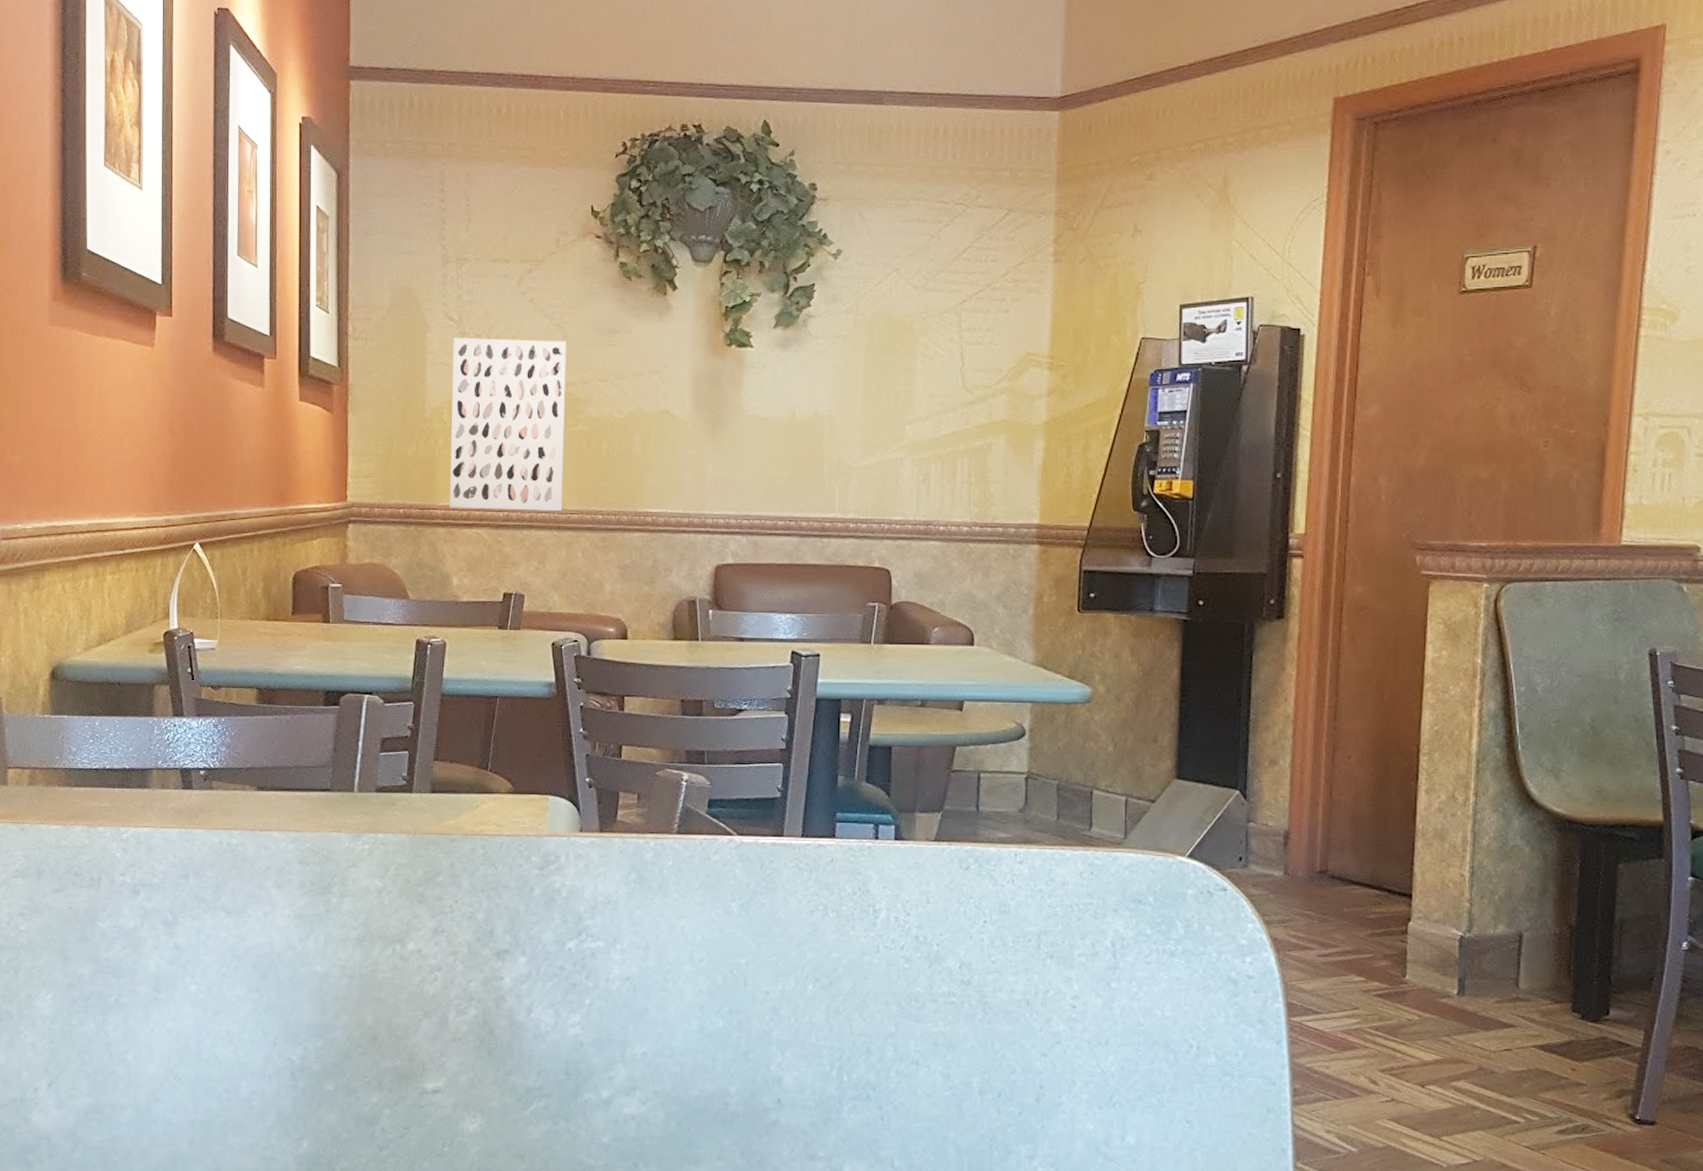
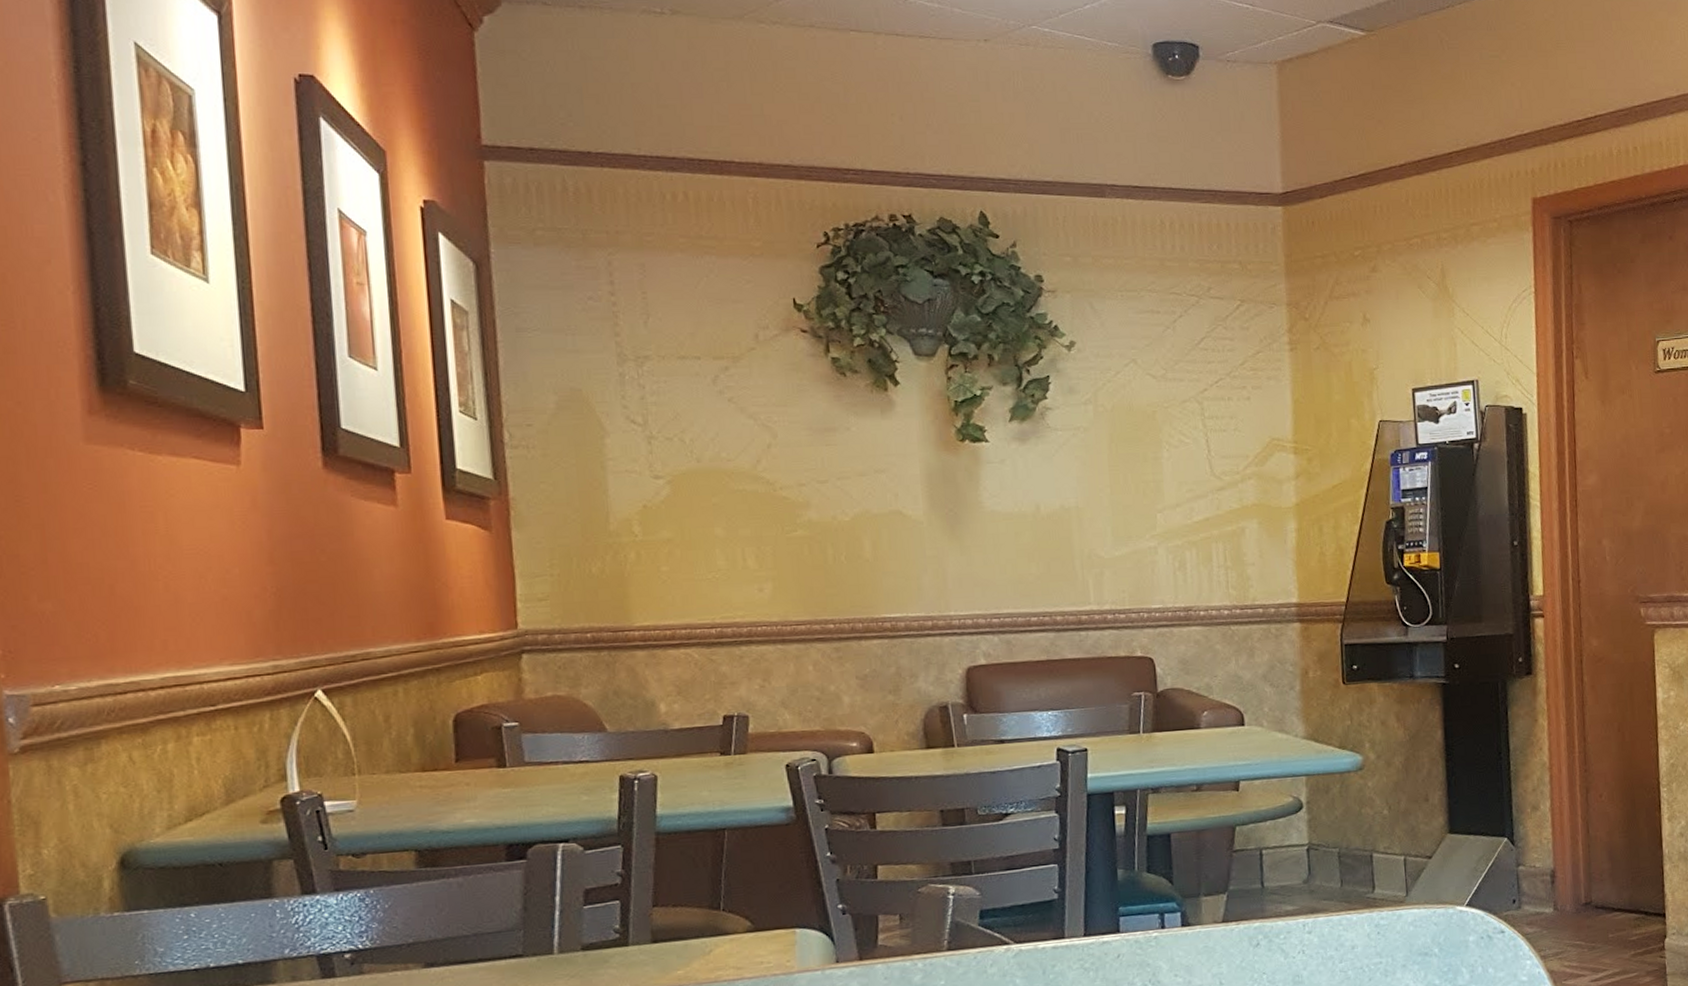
wall art: present [449,337,567,512] -> none [638,441,787,629]

